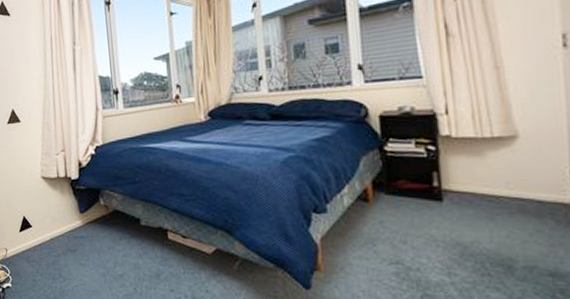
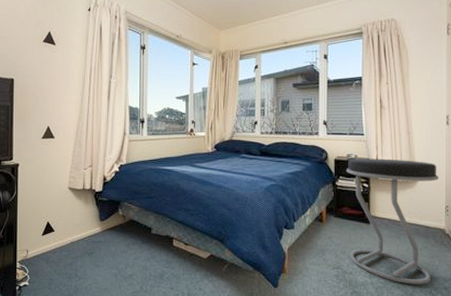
stool: none [398,106,556,285] -> present [346,158,439,285]

